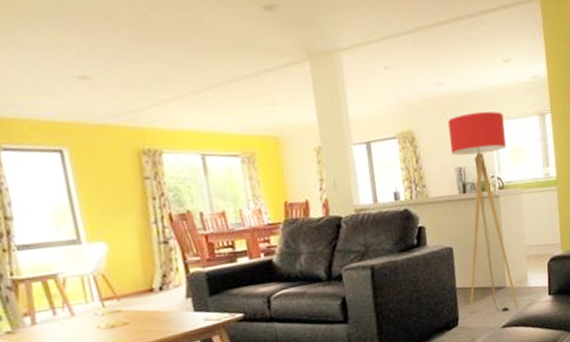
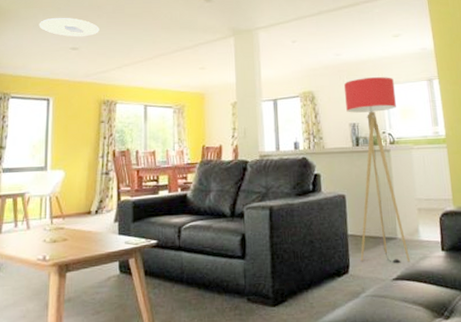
ceiling light: none [18,29,118,61] -> present [39,17,99,37]

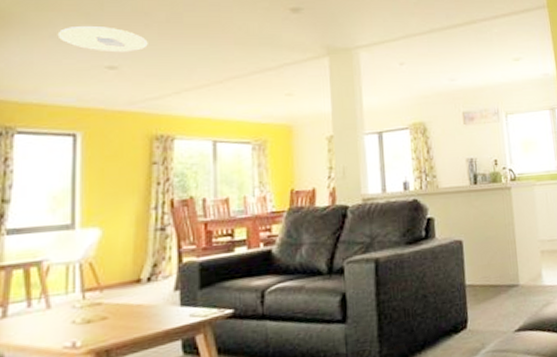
floor lamp: present [344,77,411,263] -> none [460,105,534,313]

